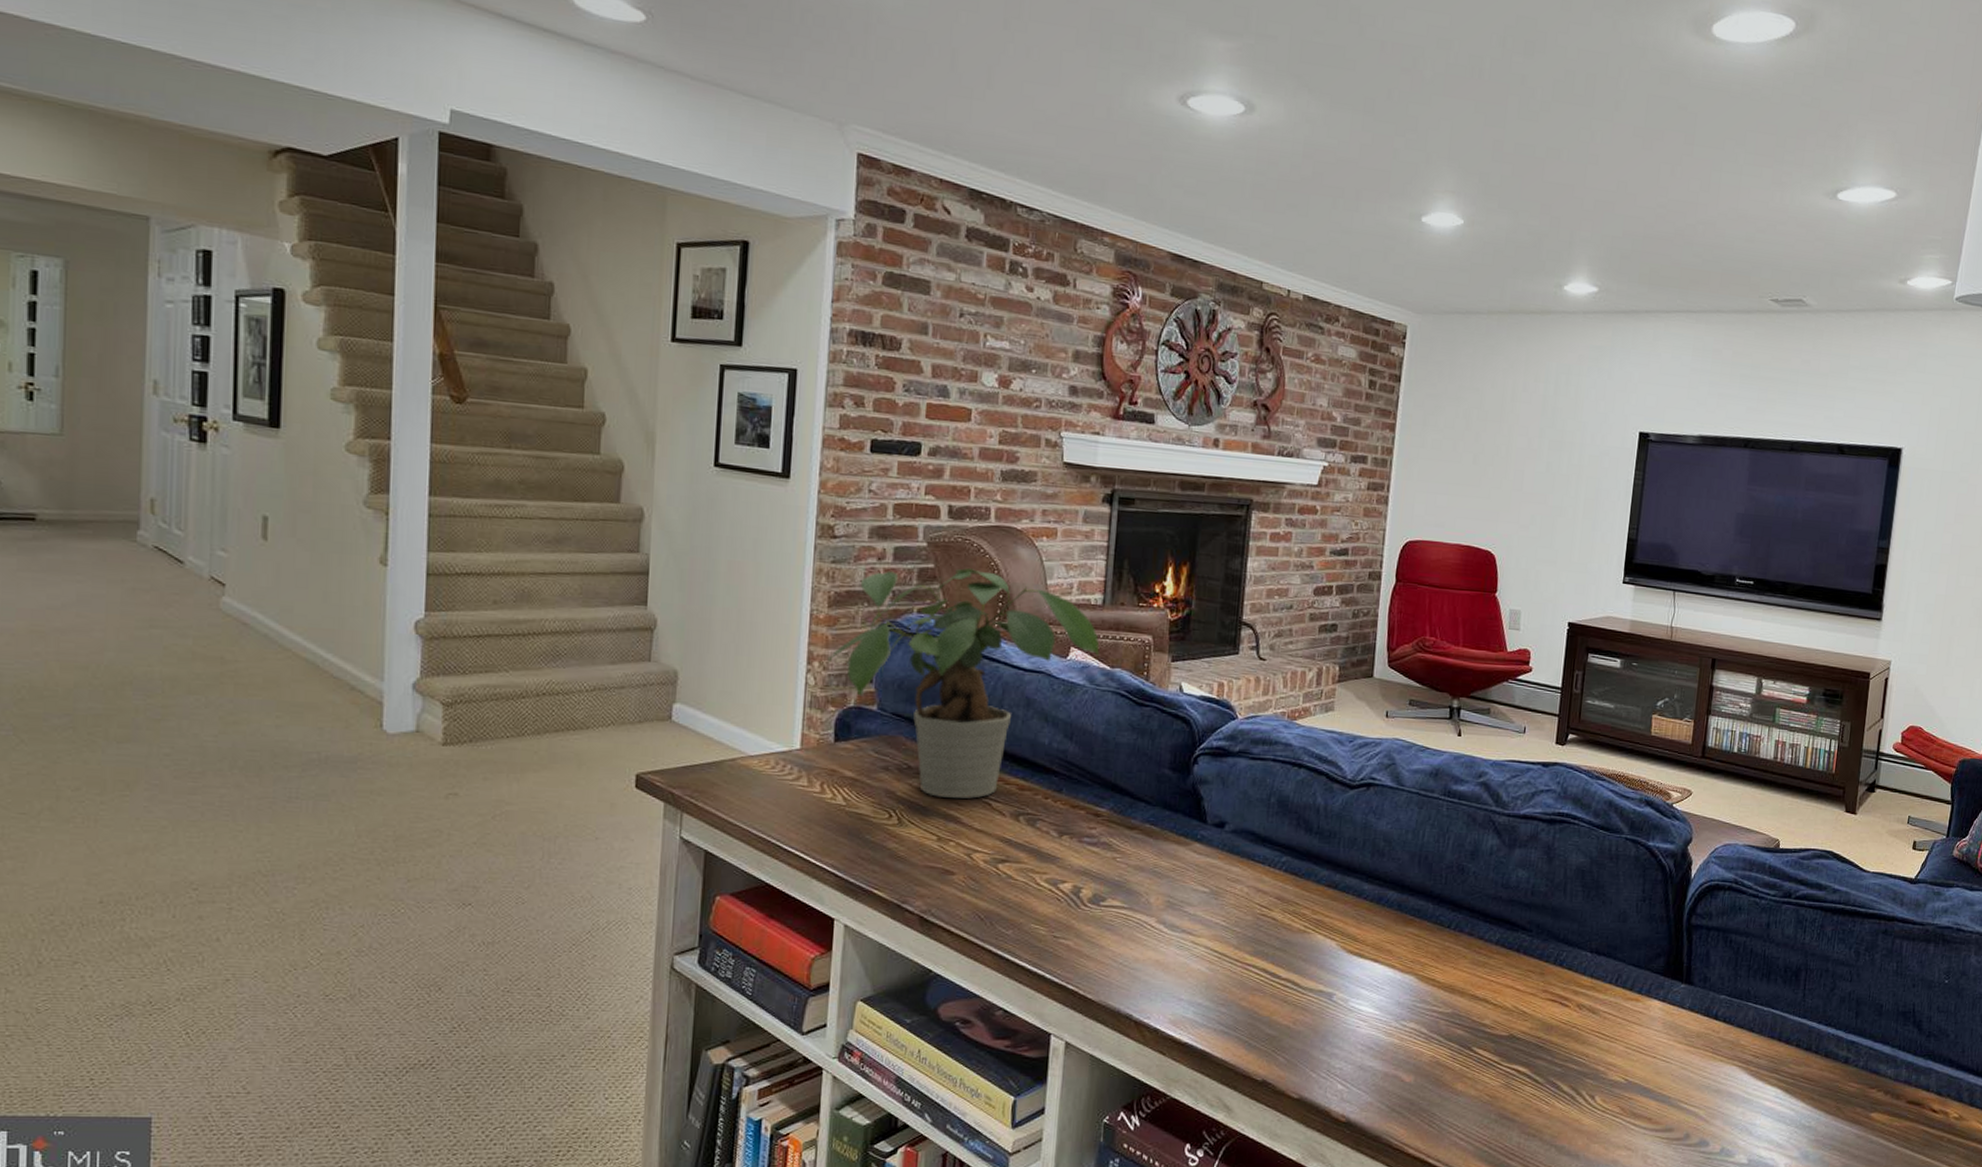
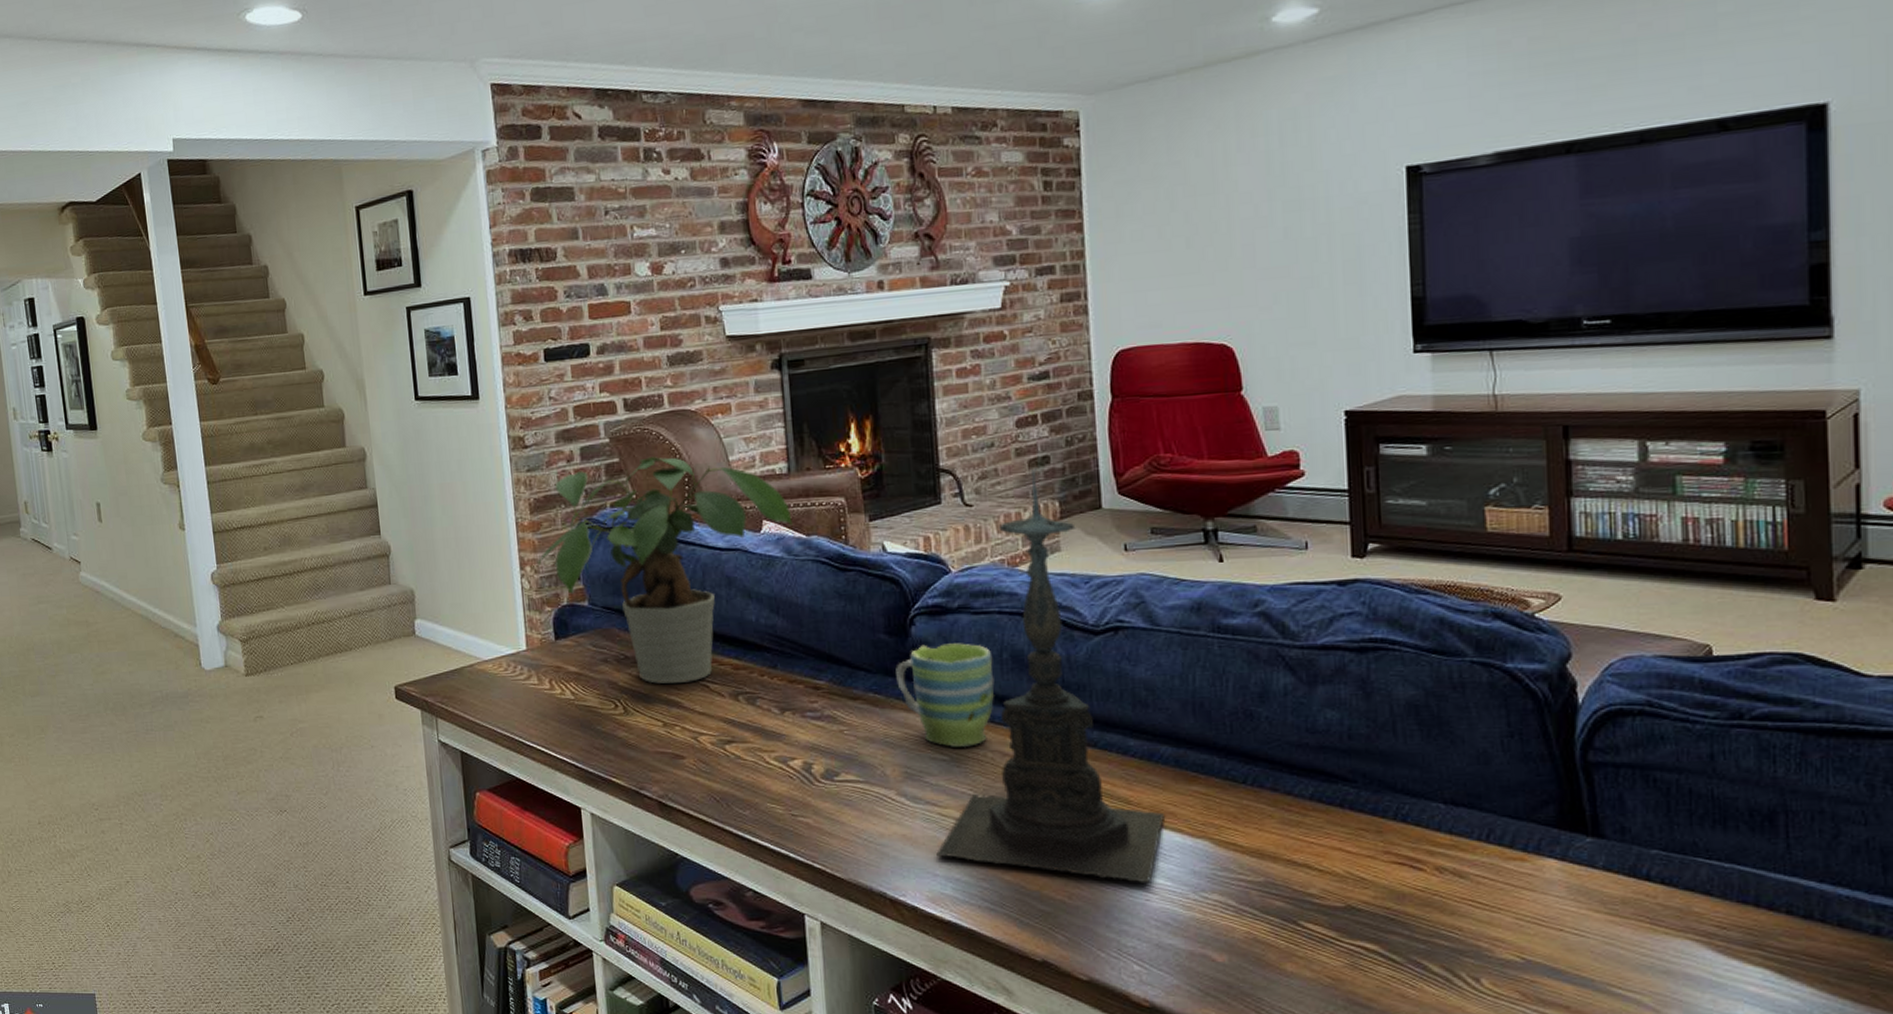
mug: none [1173,783,1262,881] -> present [895,643,995,747]
candle holder: none [1184,633,1382,1012] -> present [936,467,1164,883]

